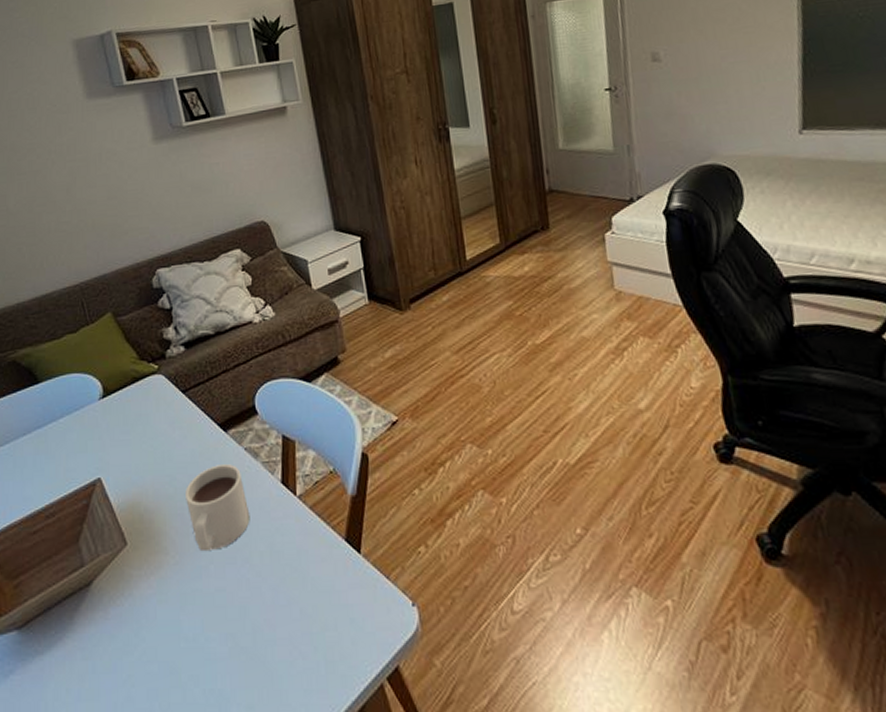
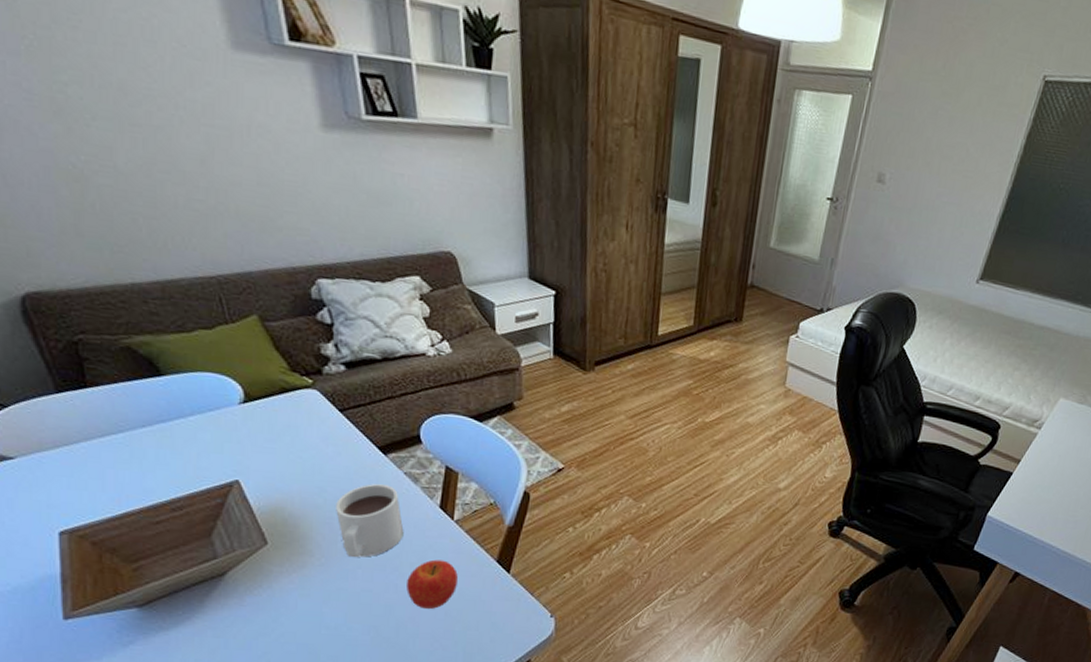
fruit: none [258,545,309,608] -> present [406,559,458,610]

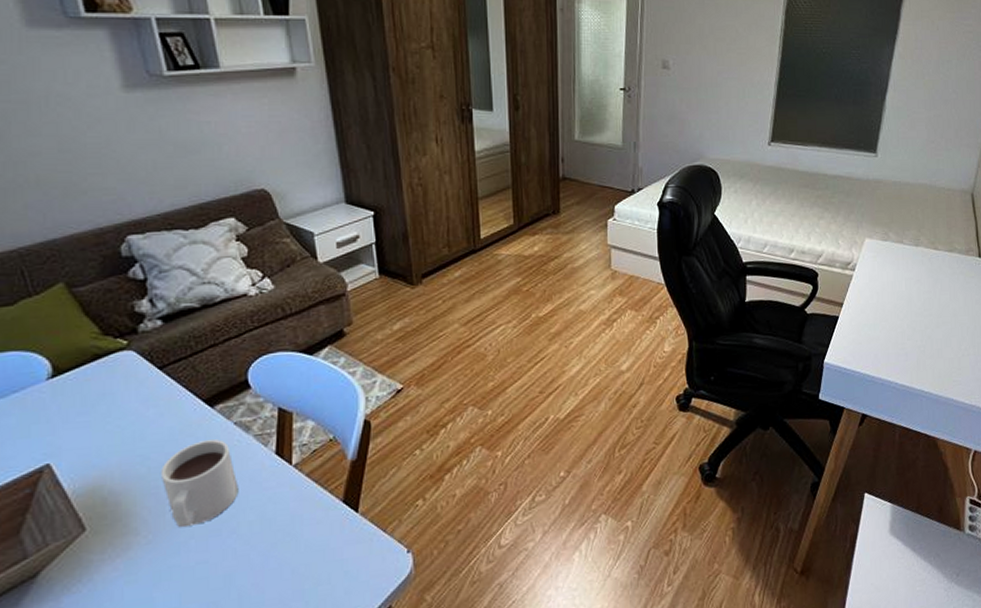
fruit: present [406,559,458,610] -> none [247,511,302,572]

